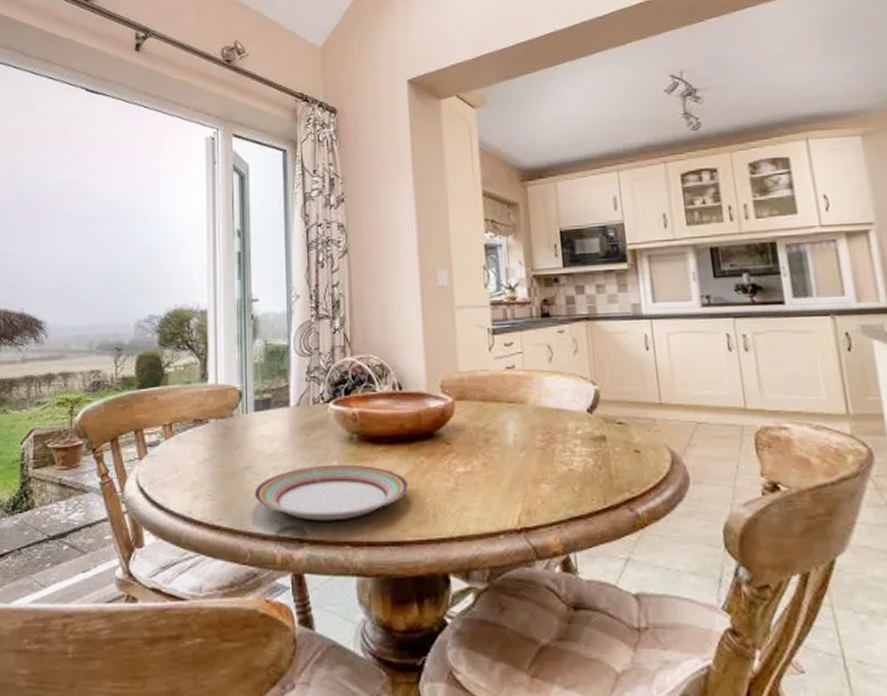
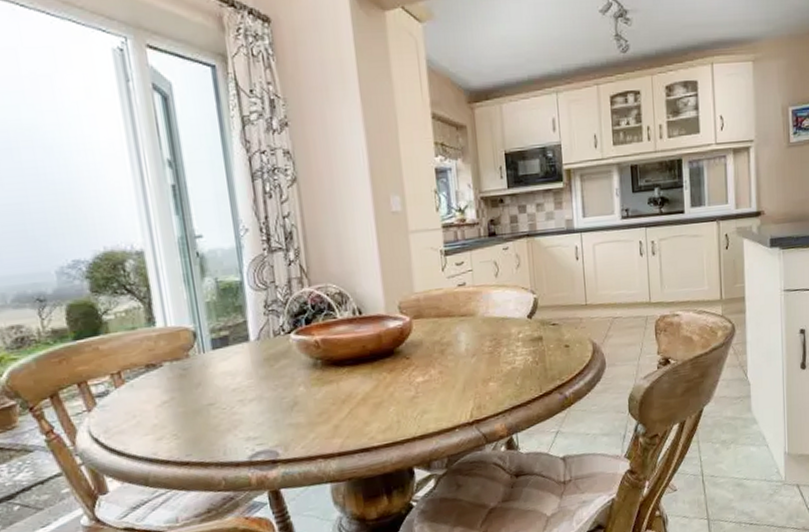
plate: present [254,464,409,521] -> none [221,386,374,443]

